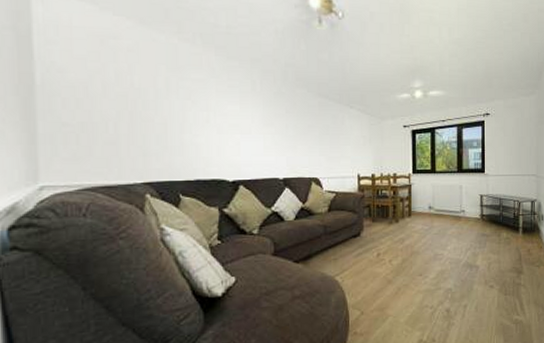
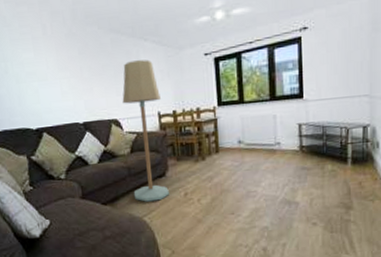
floor lamp: none [324,125,362,261] -> present [122,59,169,202]

